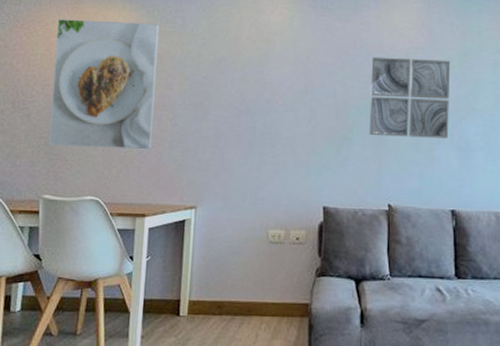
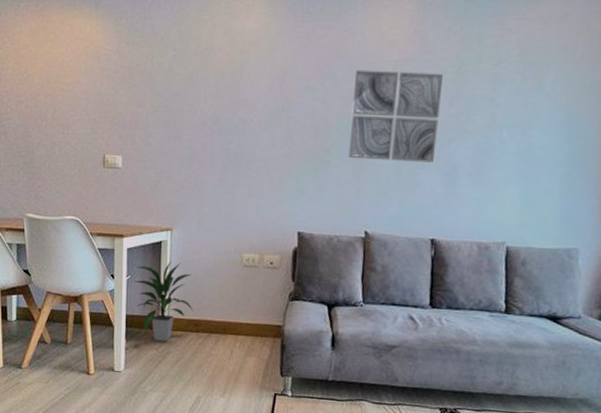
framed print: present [48,19,160,150] -> none [24,29,128,171]
indoor plant: none [152,239,216,327] -> present [132,260,193,342]

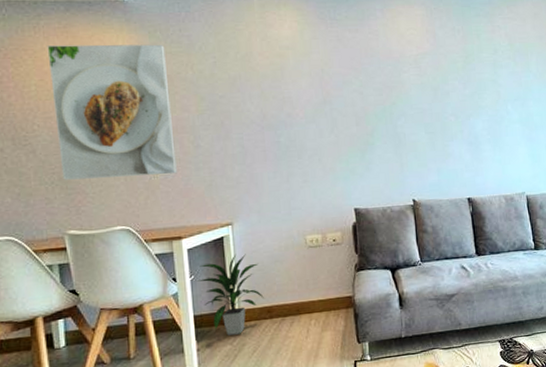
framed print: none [24,29,128,171] -> present [47,44,177,180]
wall art: present [348,69,444,163] -> none [383,63,460,139]

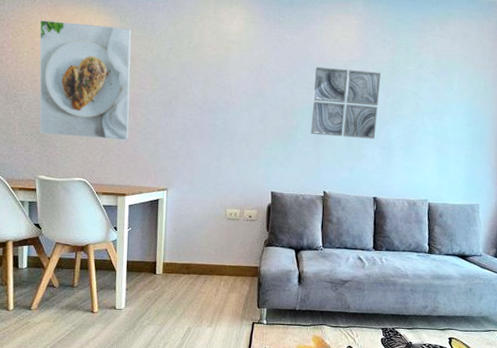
indoor plant: present [196,253,264,335] -> none [133,215,185,283]
wall art: none [383,63,460,139] -> present [311,66,381,139]

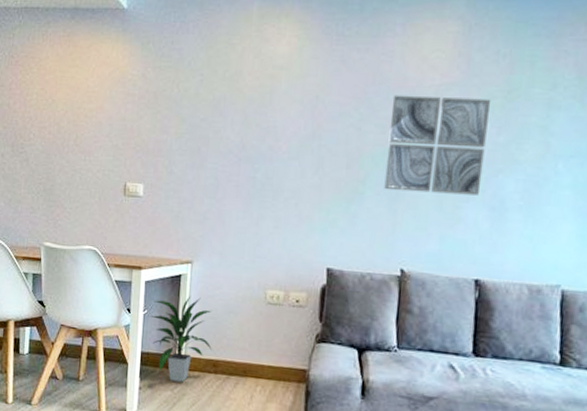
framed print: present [39,20,132,141] -> none [47,54,155,200]
indoor plant: none [133,215,185,283] -> present [149,295,212,382]

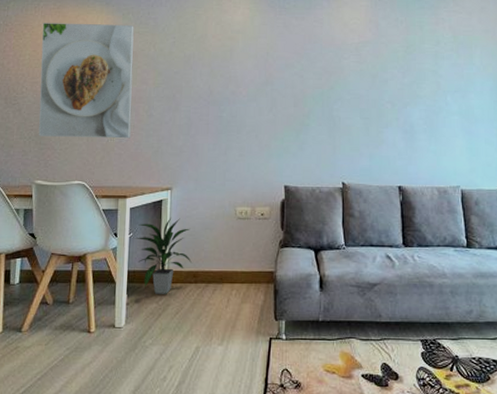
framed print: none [47,54,155,200] -> present [38,23,134,139]
wall art: present [384,95,492,196] -> none [324,50,396,123]

